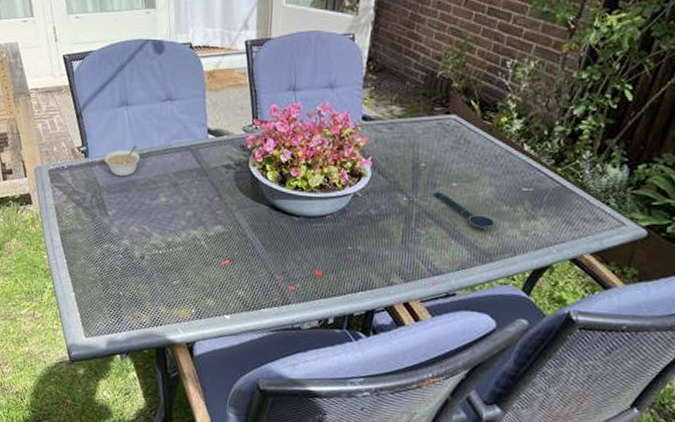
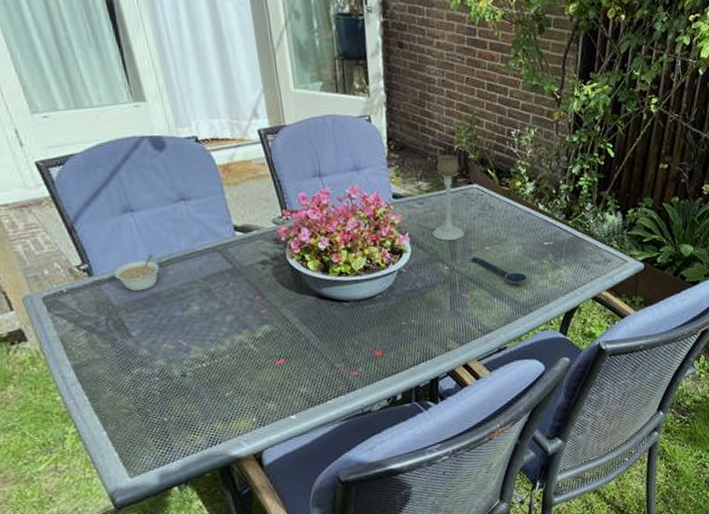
candle holder: none [396,80,440,171] -> present [431,155,465,241]

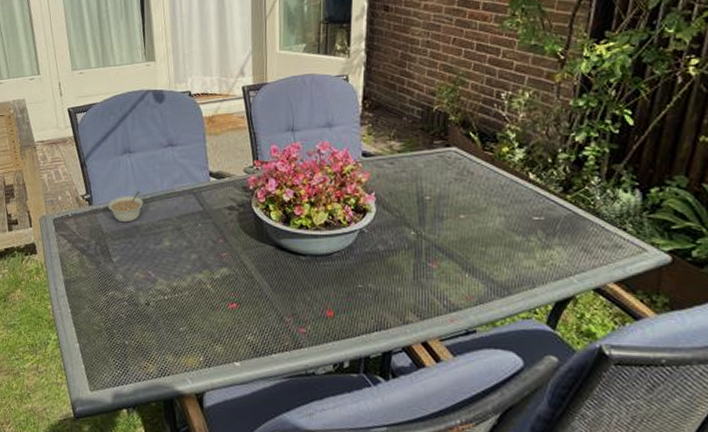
candle holder: present [431,155,465,241] -> none [400,115,437,204]
spoon: present [470,256,528,285] -> none [441,223,509,262]

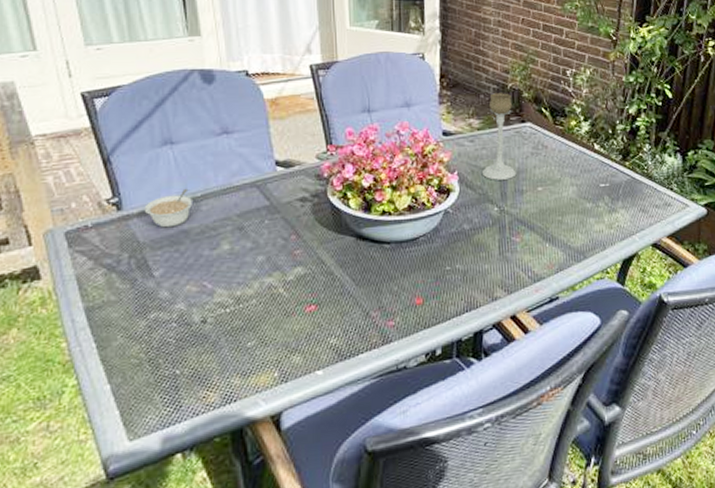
candle holder: none [400,115,437,204] -> present [481,93,517,180]

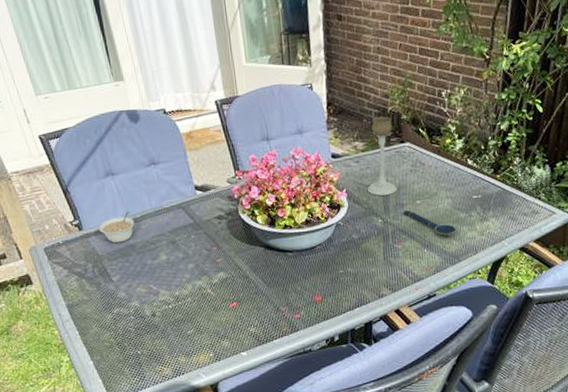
spoon: none [521,196,582,229] -> present [402,209,456,237]

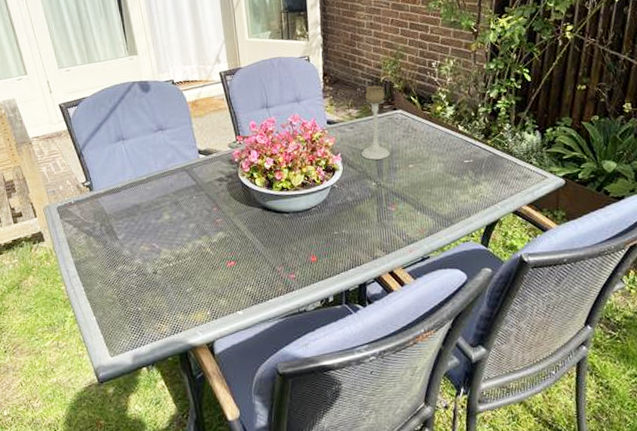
legume: present [98,211,135,243] -> none [108,173,142,204]
spoon: present [402,209,456,237] -> none [395,173,449,200]

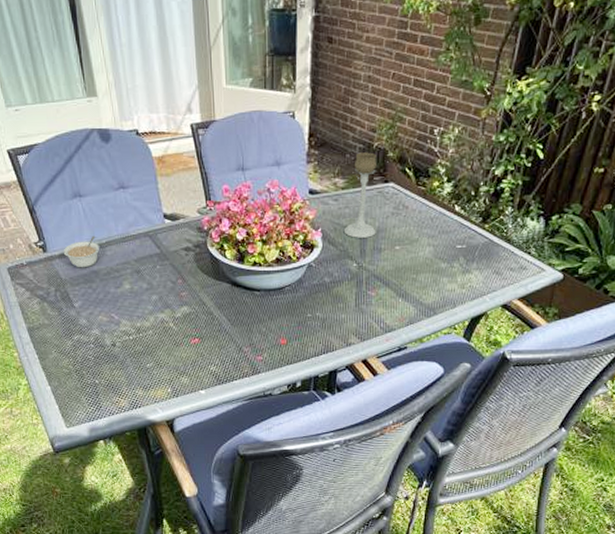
legume: none [108,173,142,204] -> present [63,235,101,268]

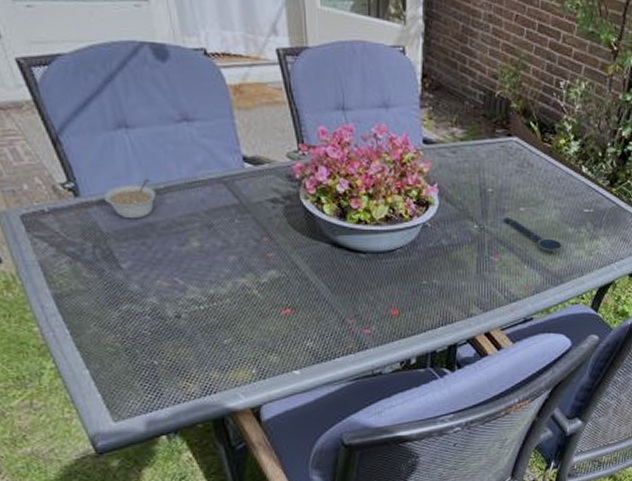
candle holder: present [343,152,376,238] -> none [463,100,499,197]
spoon: none [379,254,435,287] -> present [502,216,562,253]

